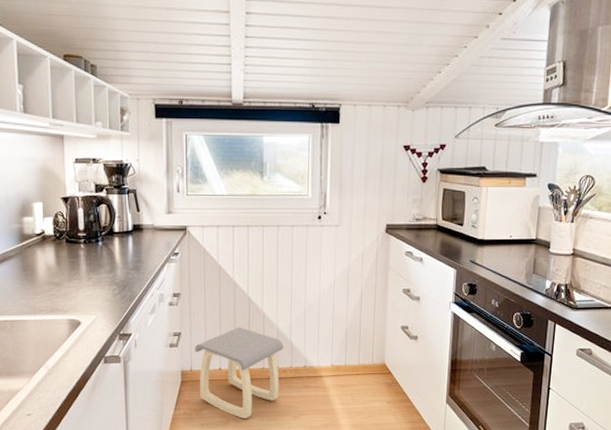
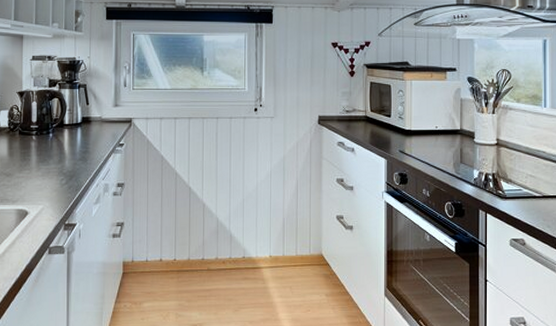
stool: present [194,327,284,419] -> none [136,217,223,313]

